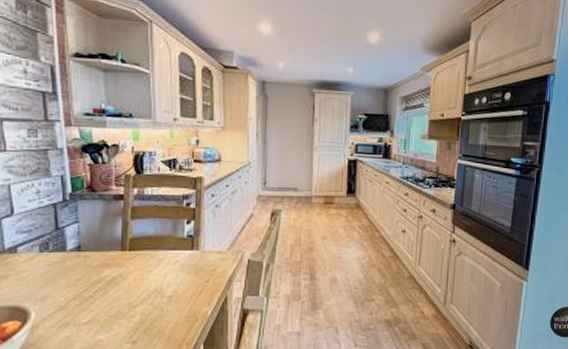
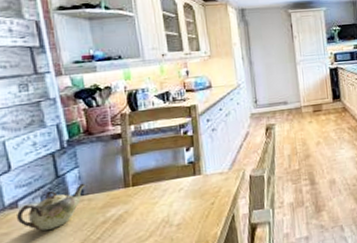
teapot: none [15,239,85,279] -> present [17,183,87,231]

